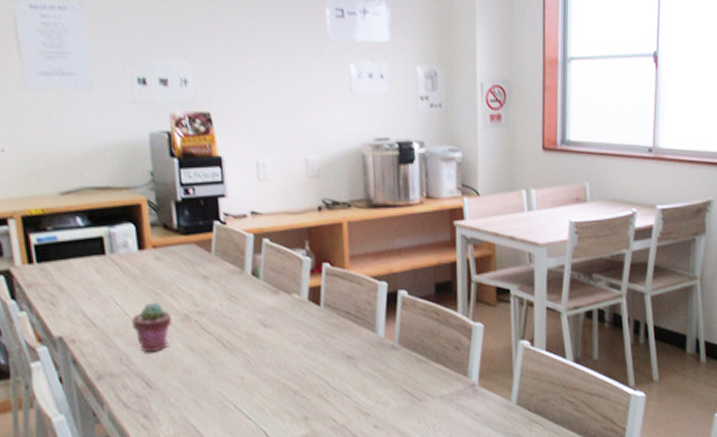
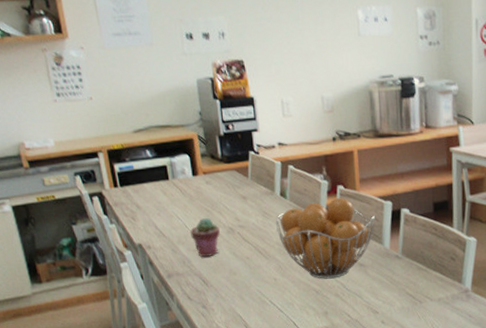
fruit basket: none [245,278,368,377] -> present [276,198,376,279]

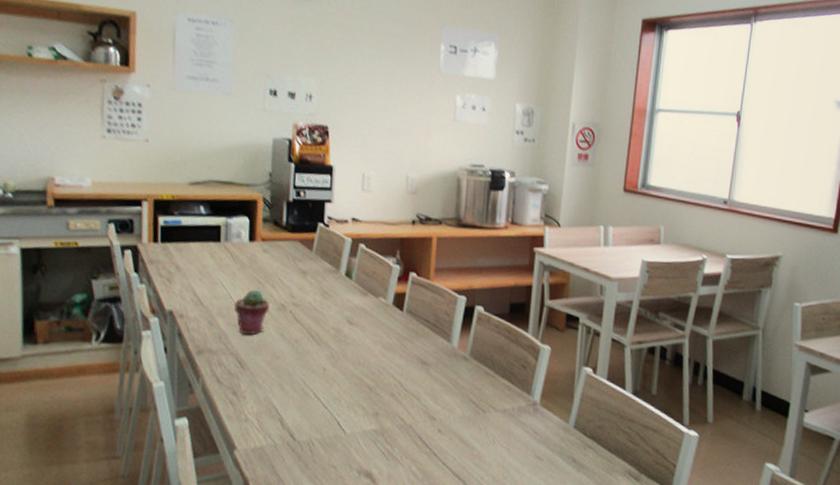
fruit basket: present [276,198,376,279] -> none [335,286,447,375]

